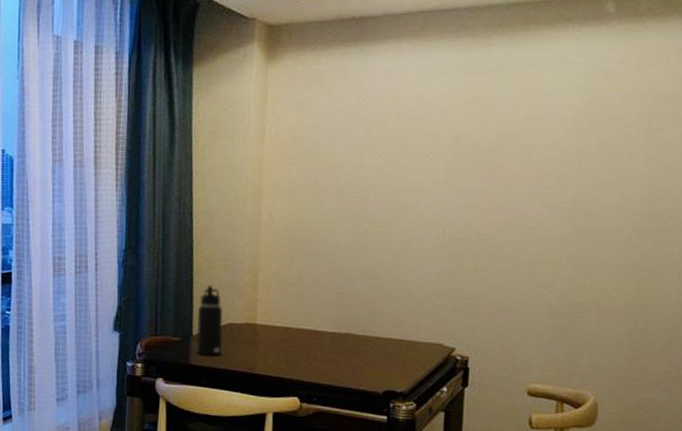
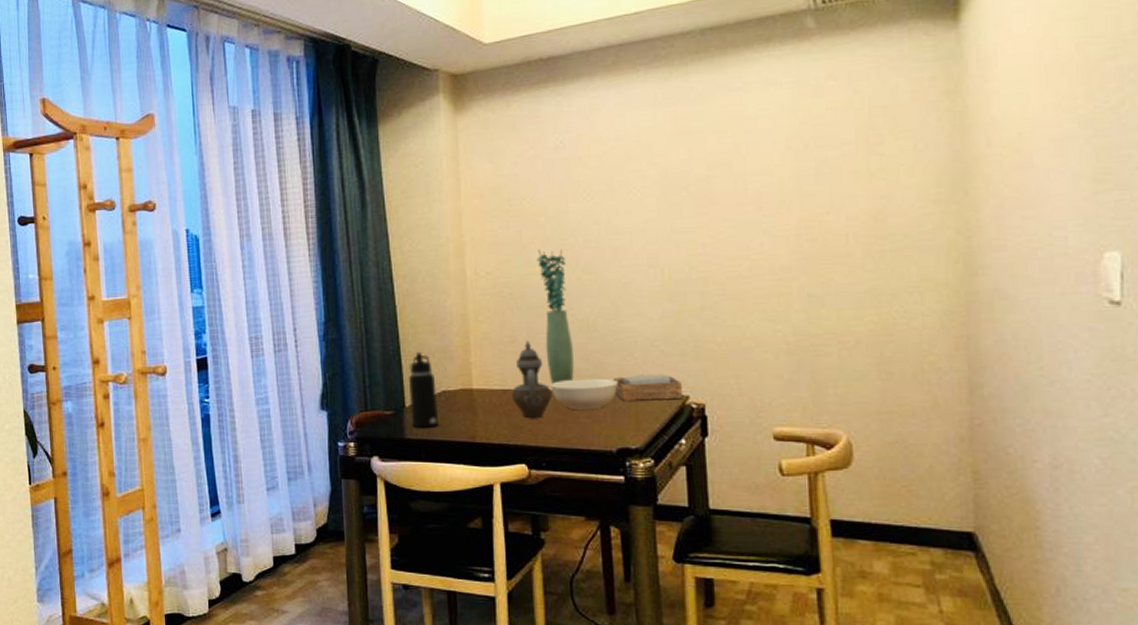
teapot: none [292,283,330,356] -> present [512,340,553,417]
vase: none [327,199,356,326] -> present [536,249,574,384]
bowl: none [328,323,391,353] -> present [550,378,618,411]
napkin holder: none [387,324,450,351] -> present [613,373,684,402]

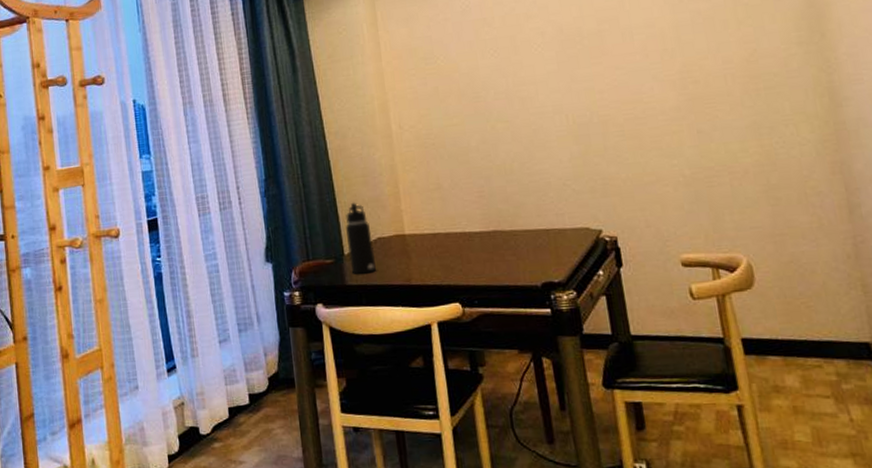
teapot: present [512,340,553,417] -> none [441,186,479,259]
vase: present [536,249,574,384] -> none [454,101,497,226]
bowl: present [550,378,618,411] -> none [476,218,537,249]
napkin holder: present [613,373,684,402] -> none [532,210,597,239]

